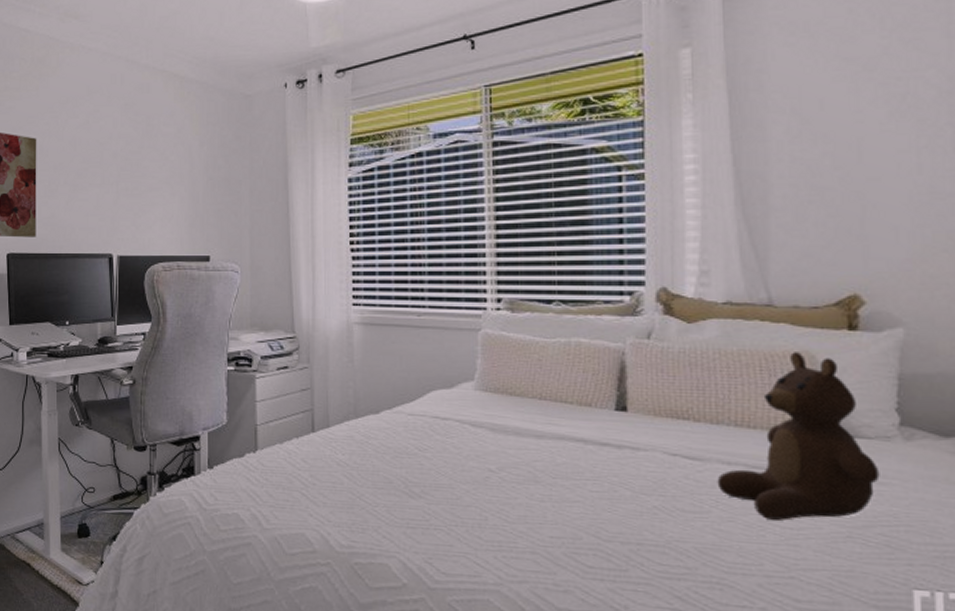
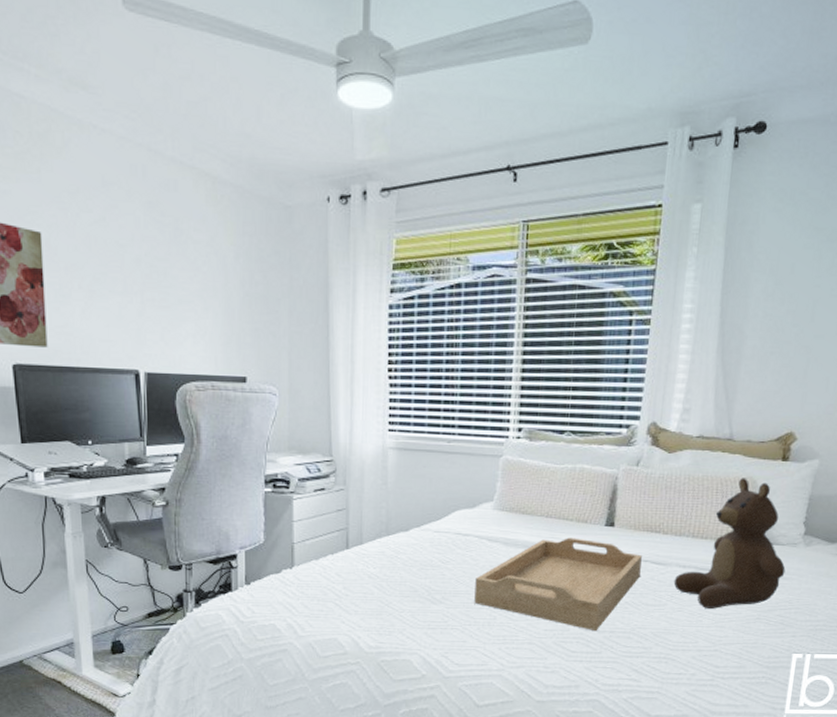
serving tray: none [459,424,669,543] -> present [474,537,642,632]

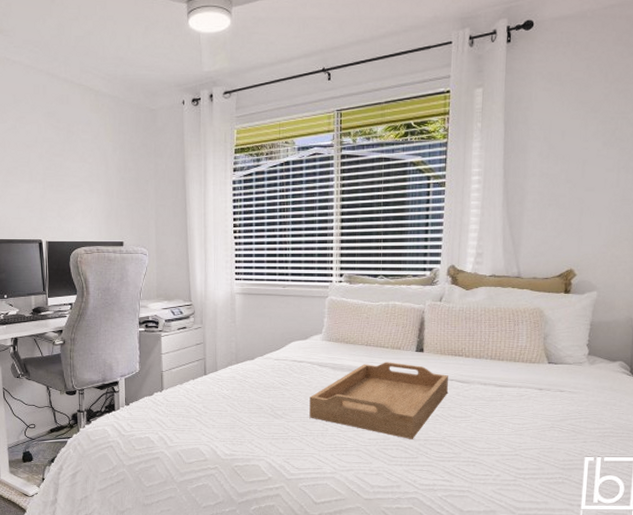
teddy bear: present [673,478,786,609] -> none [477,309,574,419]

